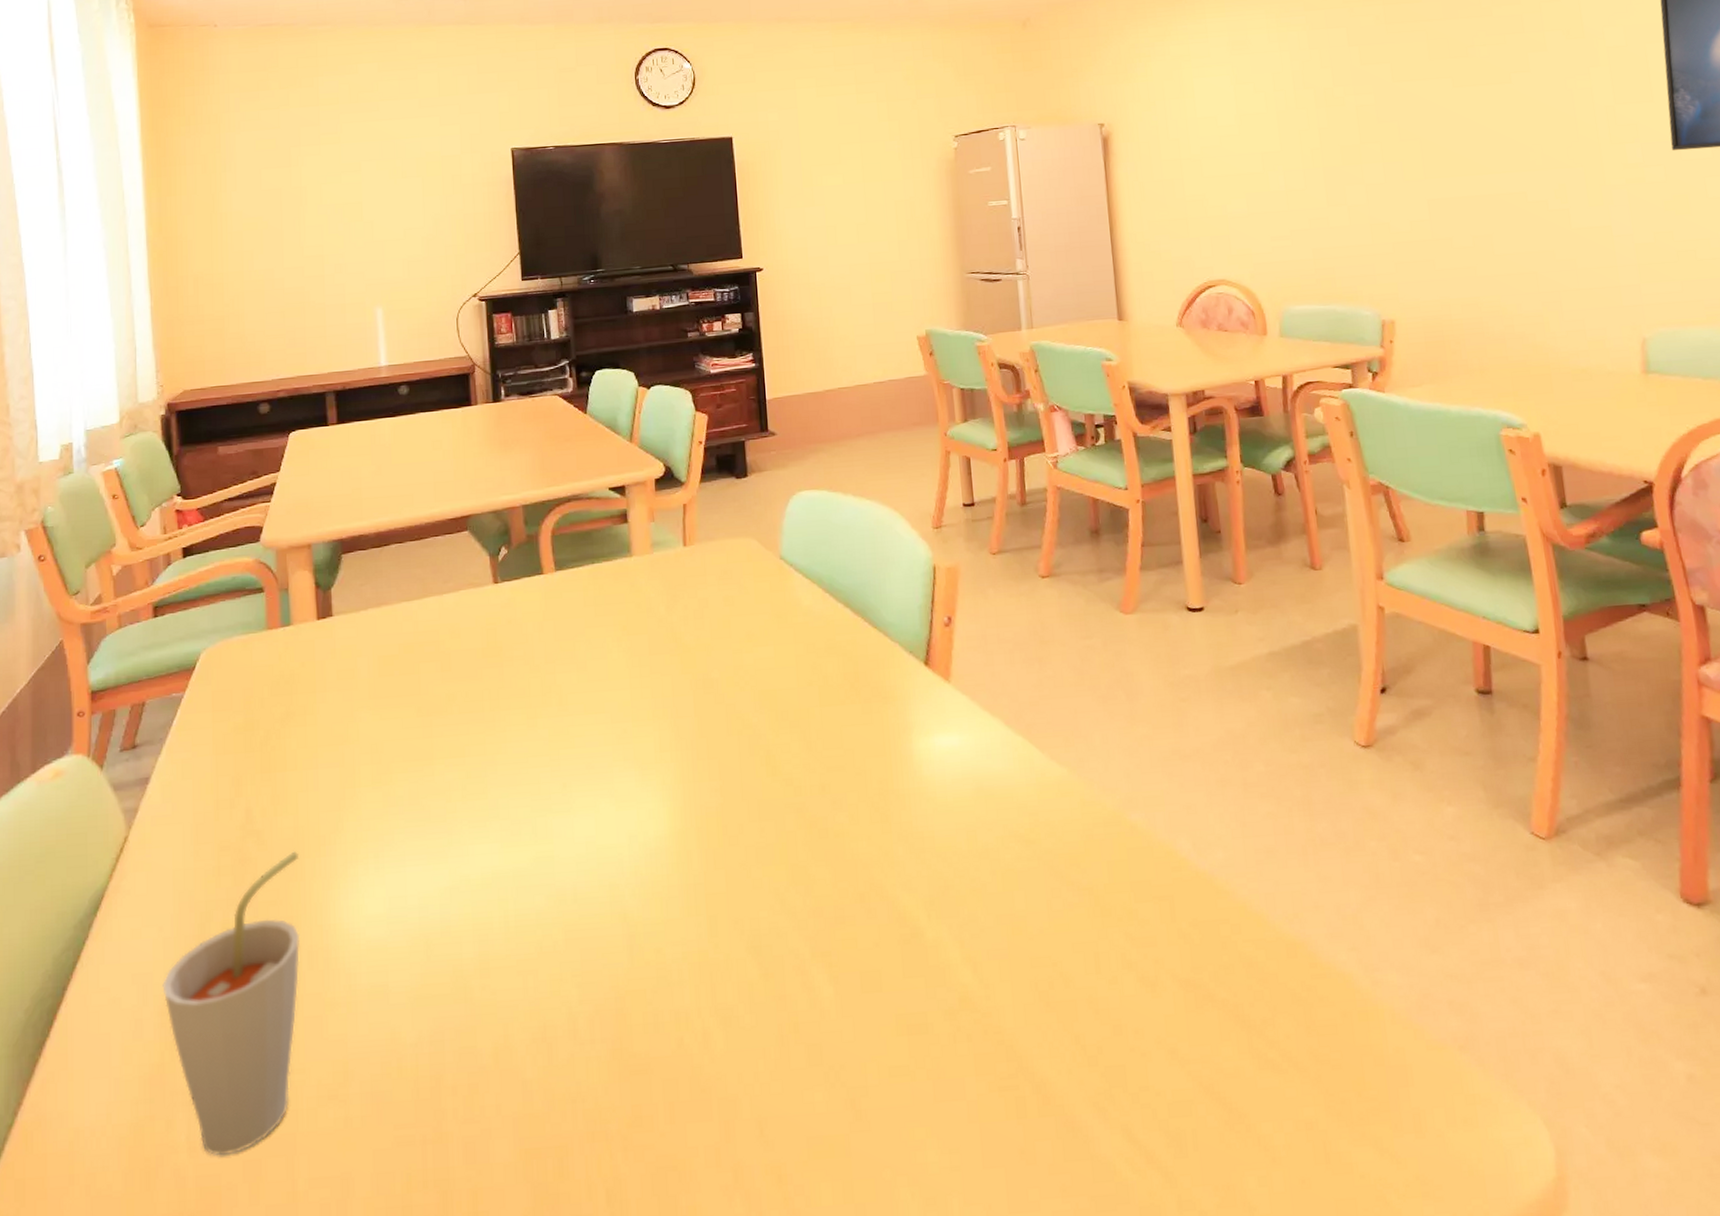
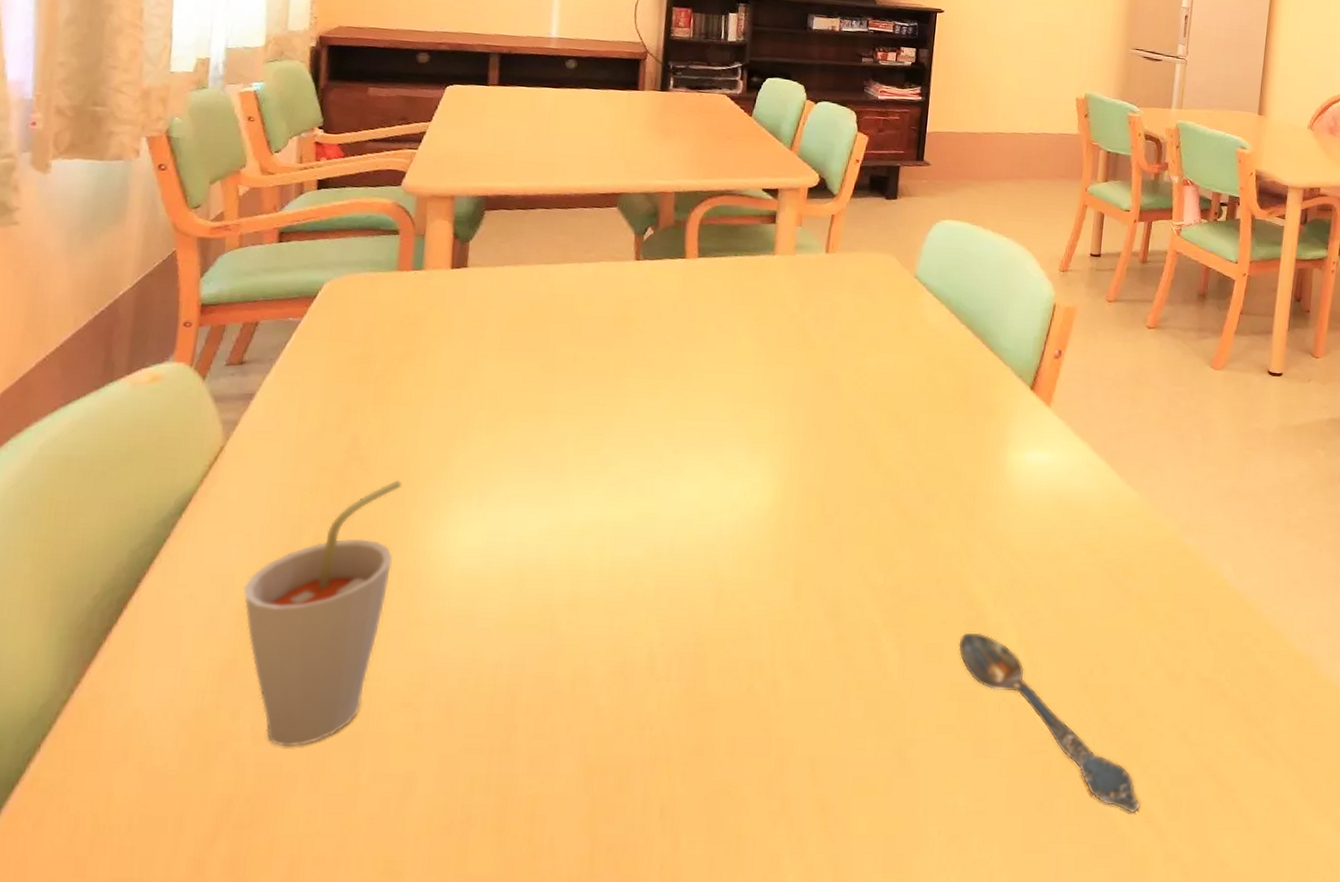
spoon: none [896,952,1137,1153] -> present [959,632,1140,813]

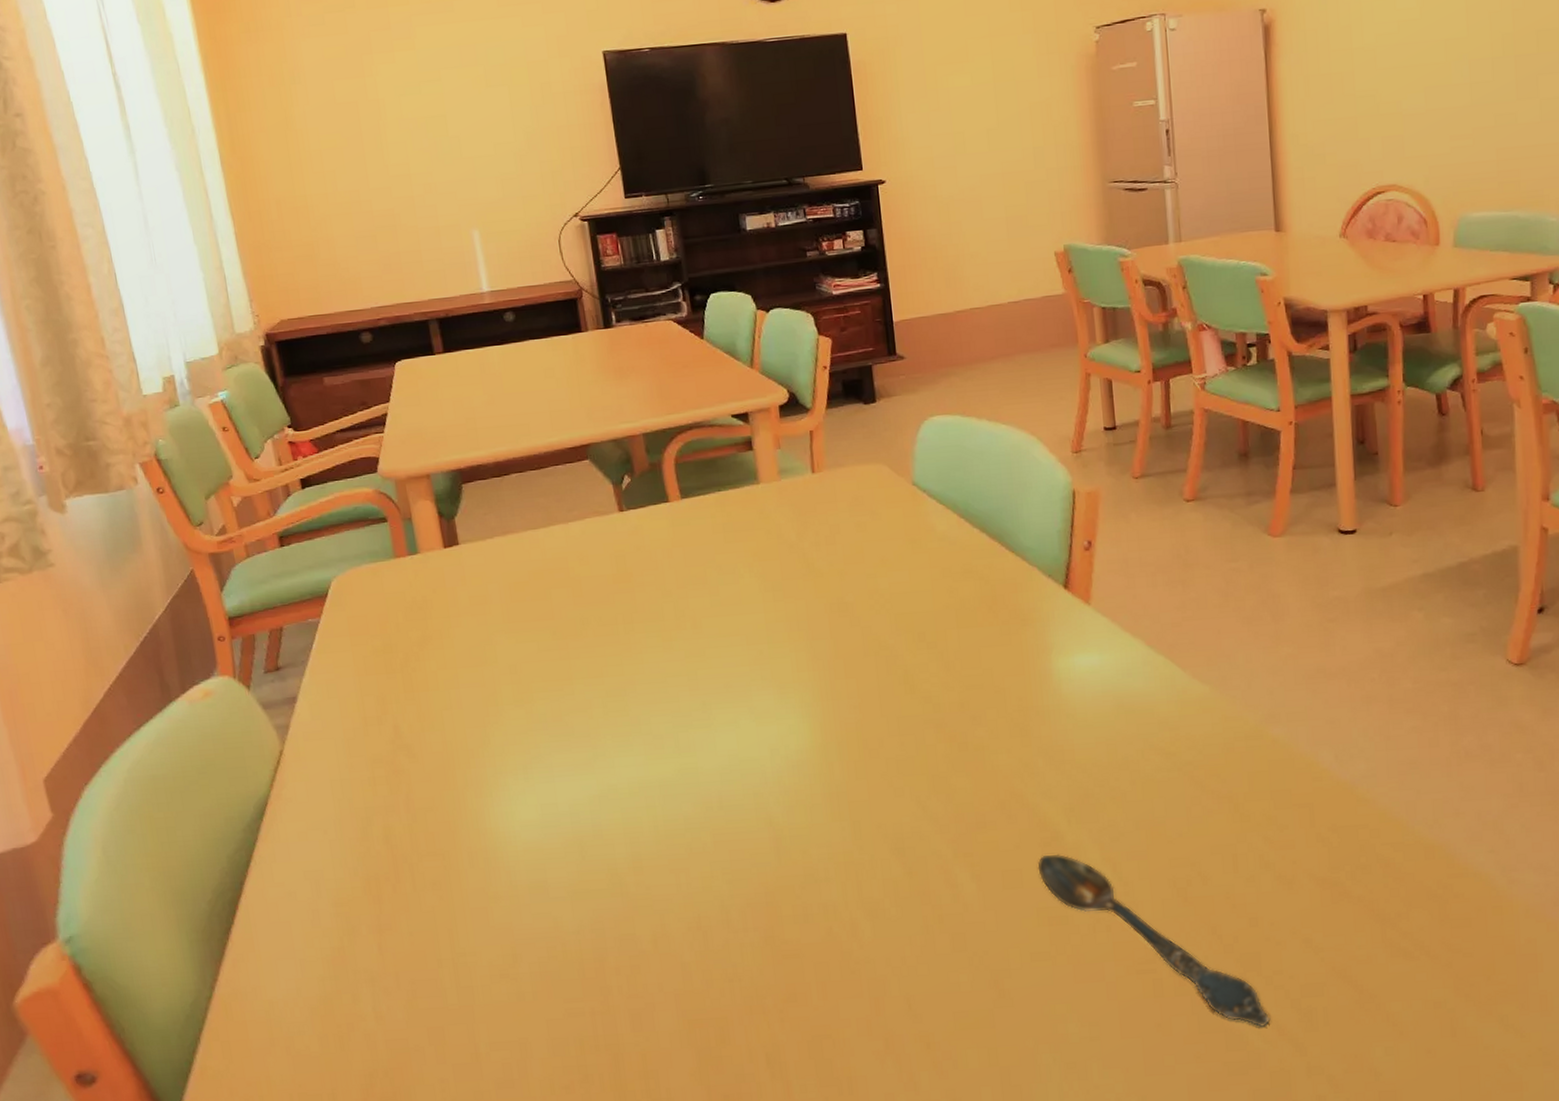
cup: present [243,480,403,747] -> none [333,763,464,1024]

